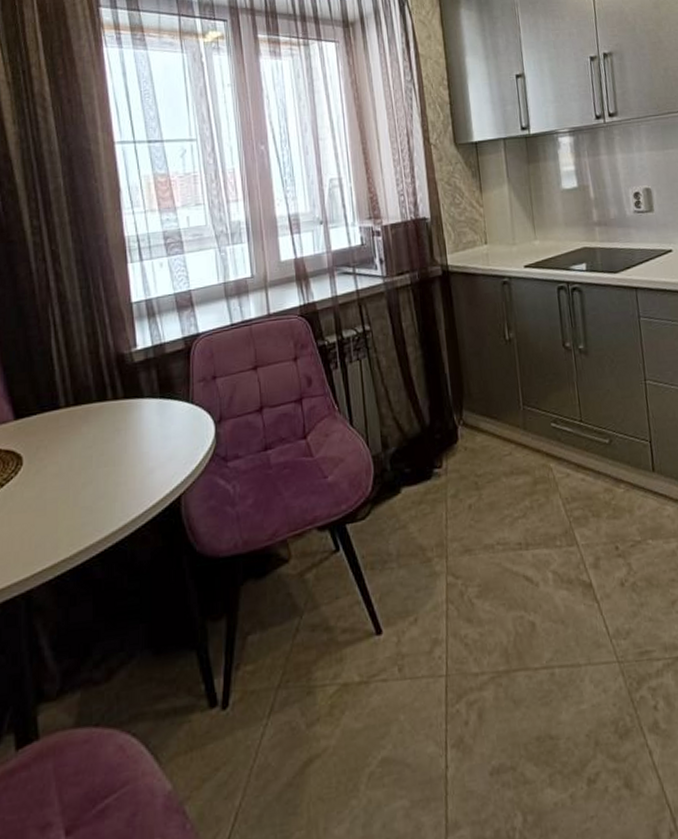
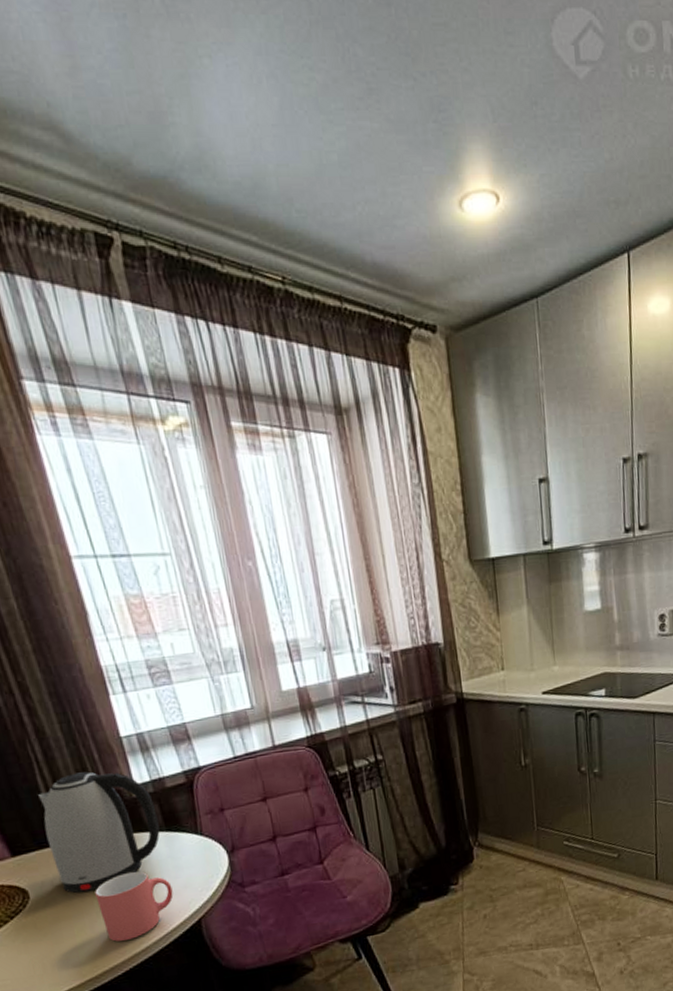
kettle: none [49,335,154,462] -> present [38,771,160,894]
mug: none [84,440,158,517] -> present [95,871,173,942]

